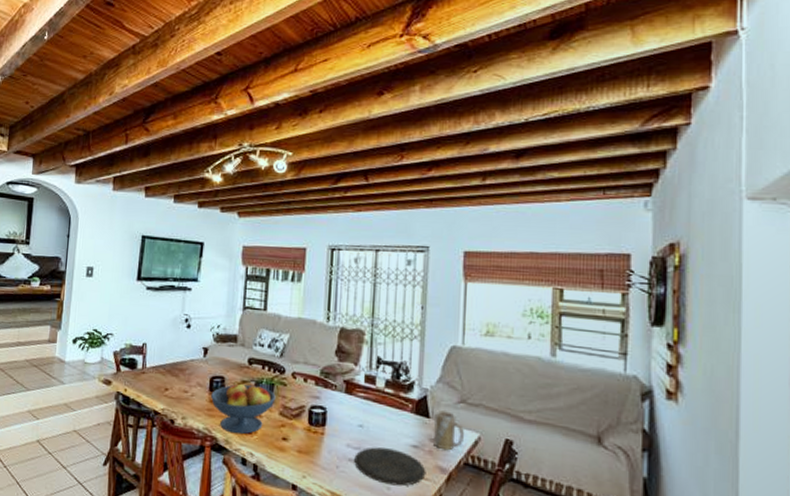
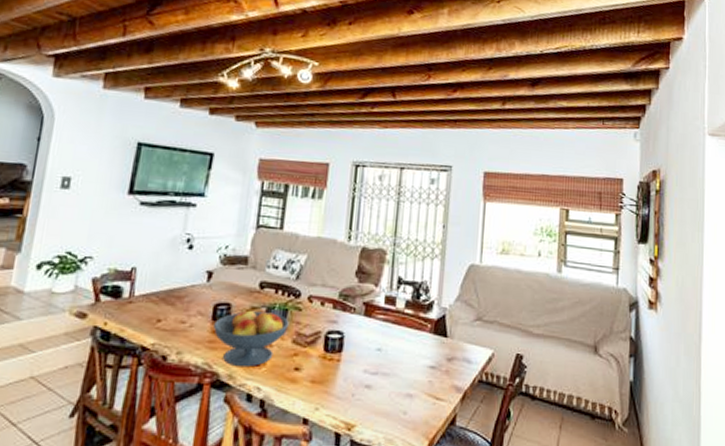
plate: present [354,447,426,487] -> none [371,371,443,410]
mug: present [432,409,464,451] -> none [449,328,479,369]

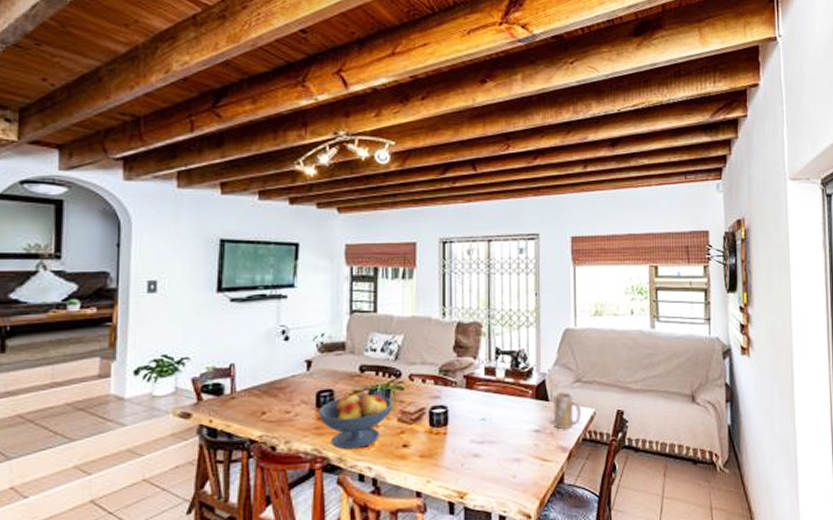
mug: none [449,328,479,369] -> present [552,391,581,430]

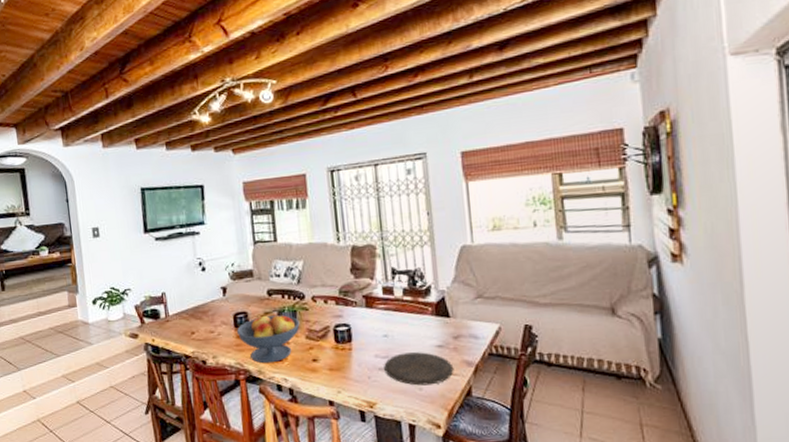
plate: none [479,437,549,473] -> present [384,352,454,386]
mug: present [552,391,581,430] -> none [454,307,485,345]

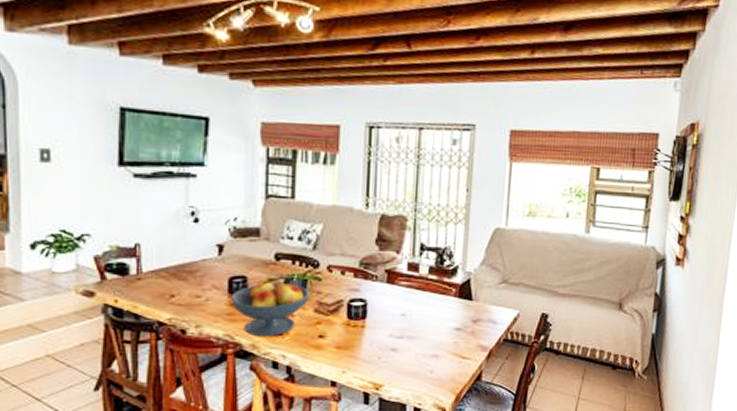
plate: present [384,352,454,386] -> none [397,334,468,369]

